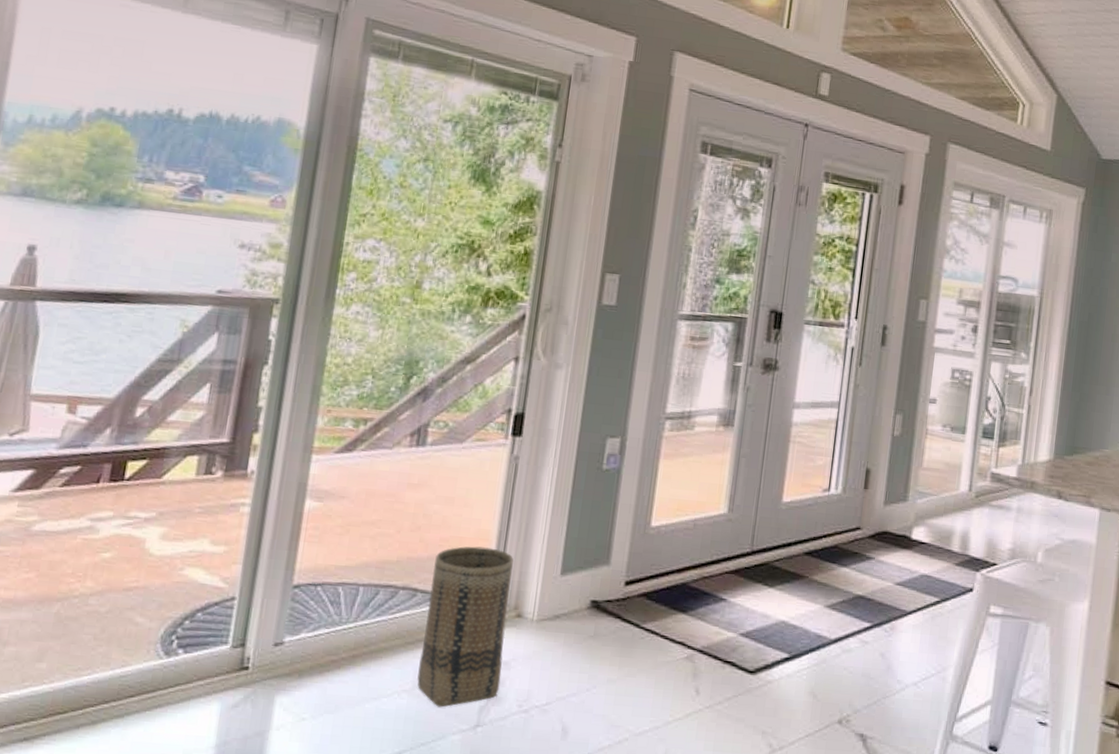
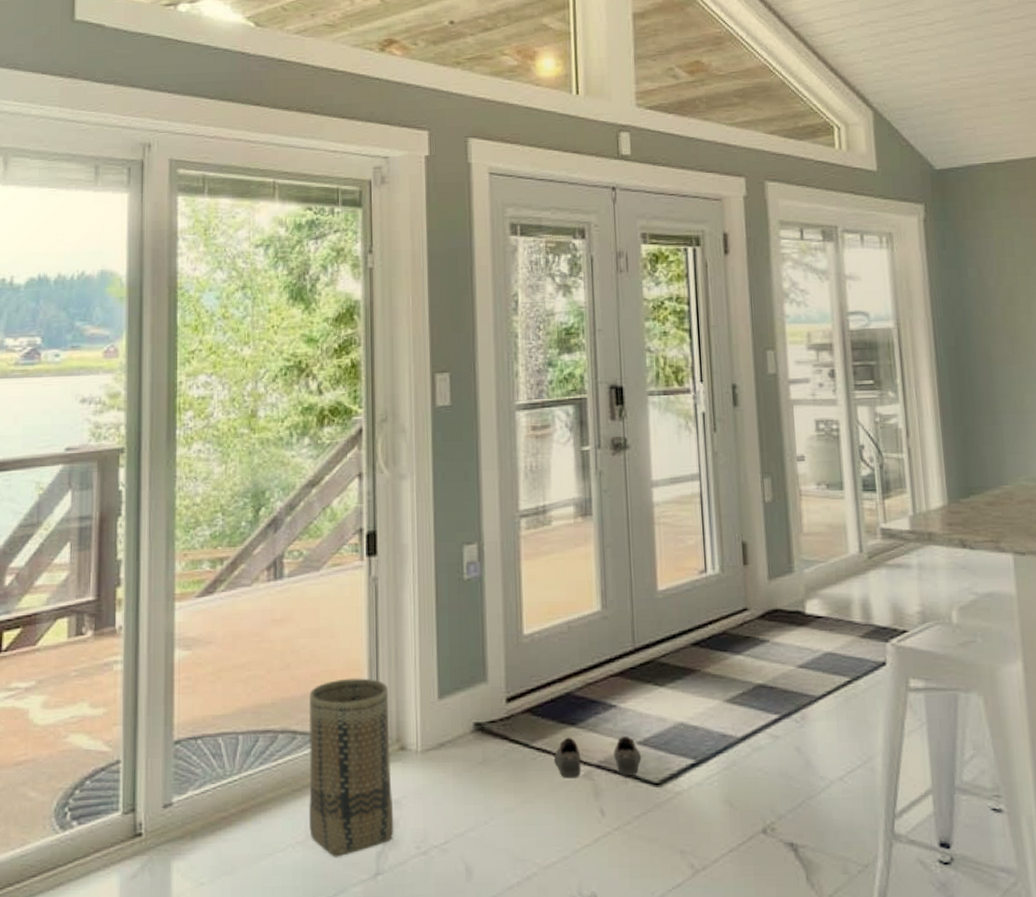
shoe: none [661,622,741,663] -> present [554,735,641,779]

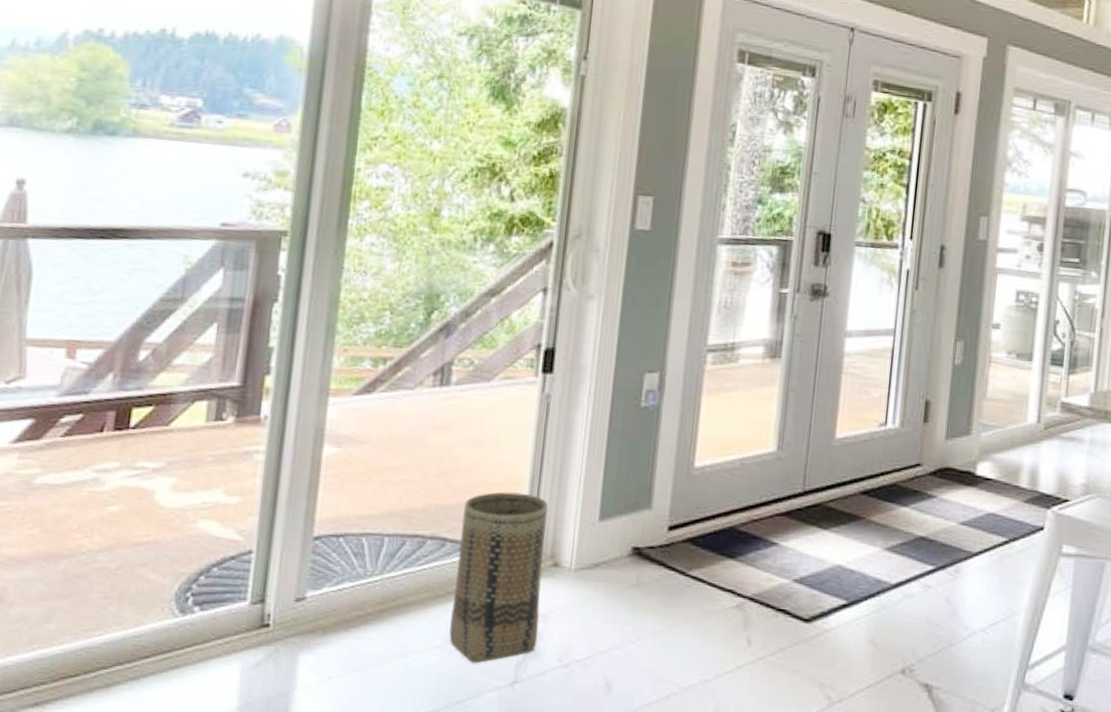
shoe: present [554,735,641,779] -> none [708,568,795,611]

